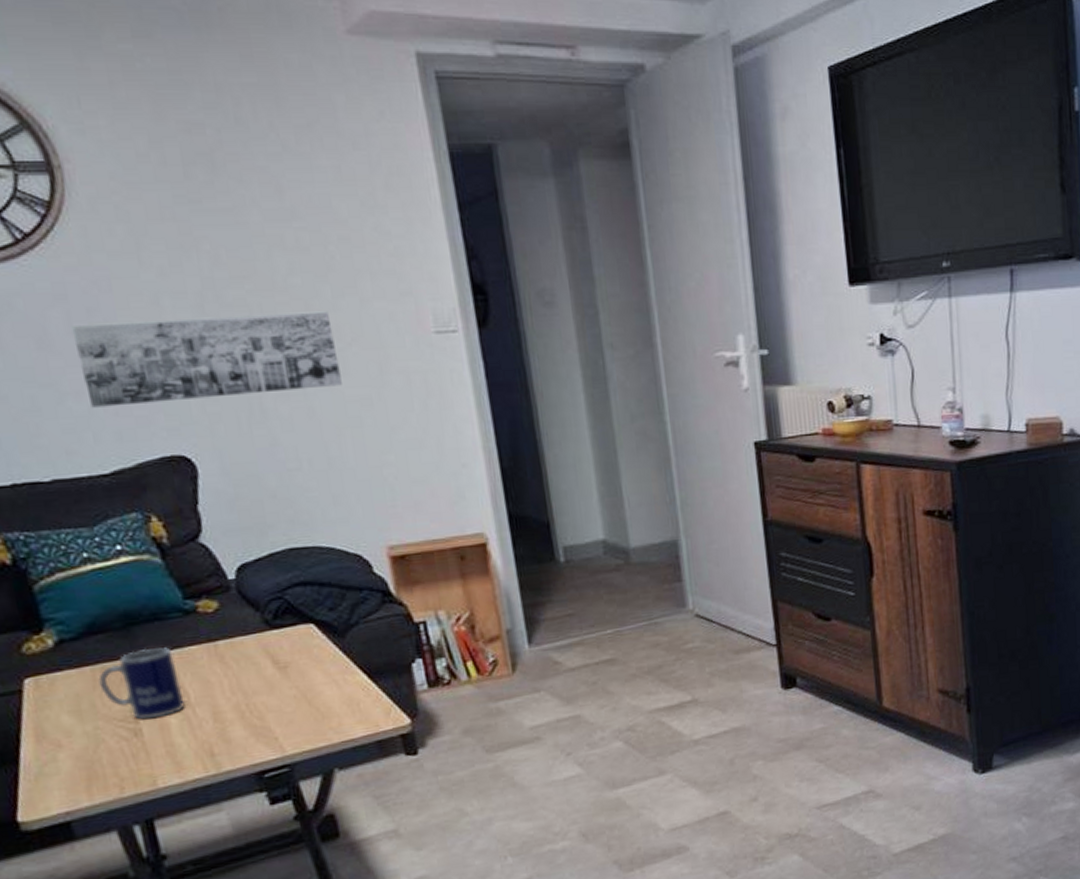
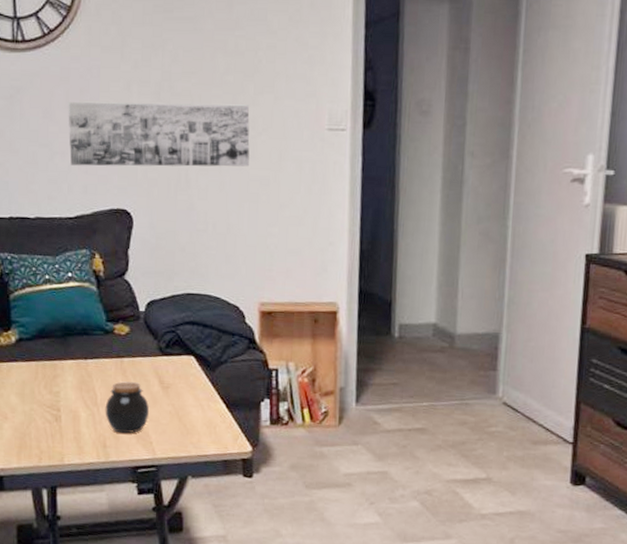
mug: present [98,647,185,720] -> none [39,354,93,410]
jar: none [202,668,267,735] -> present [105,381,150,434]

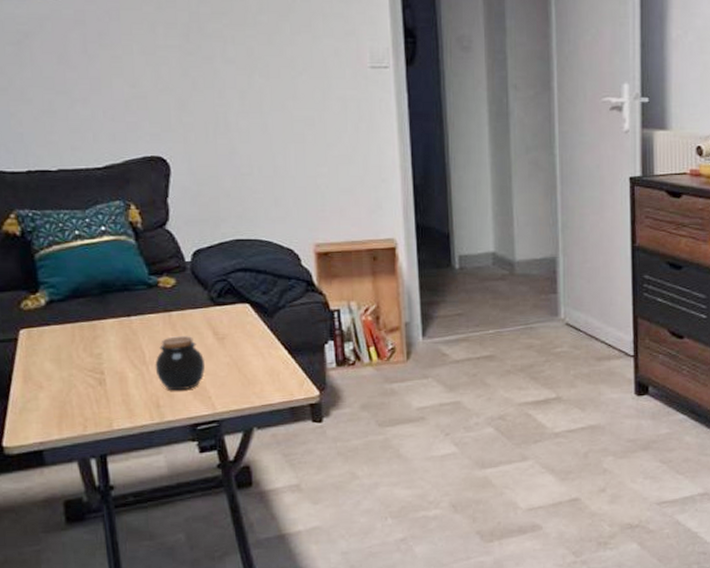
wall art: present [68,101,250,167] -> none [86,44,291,113]

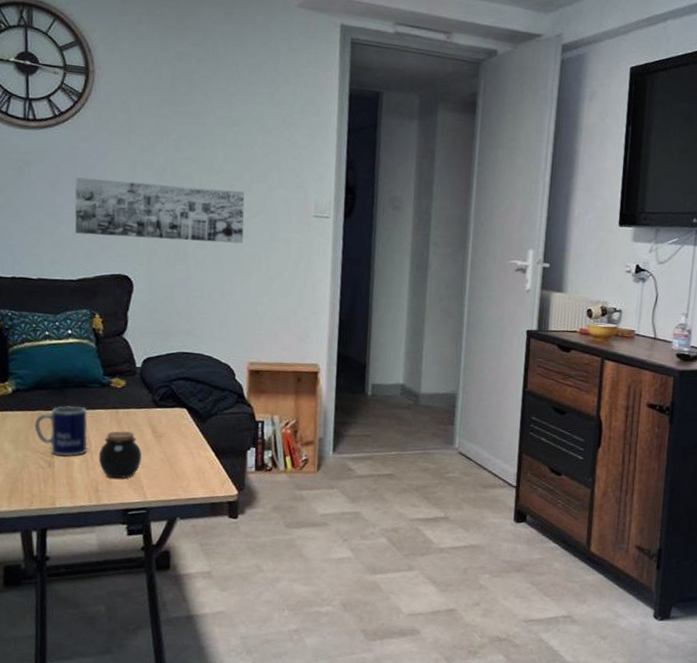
mug: none [76,312,141,372] -> present [34,405,88,457]
wall art: none [86,44,291,113] -> present [74,177,245,244]

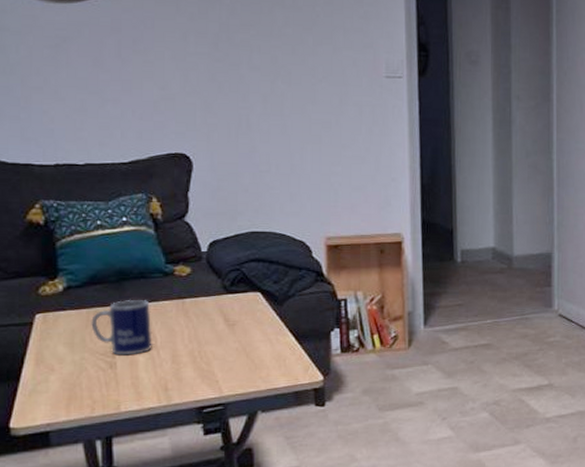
wall art: present [74,177,245,244] -> none [120,51,311,113]
jar: present [98,430,142,479] -> none [166,322,215,375]

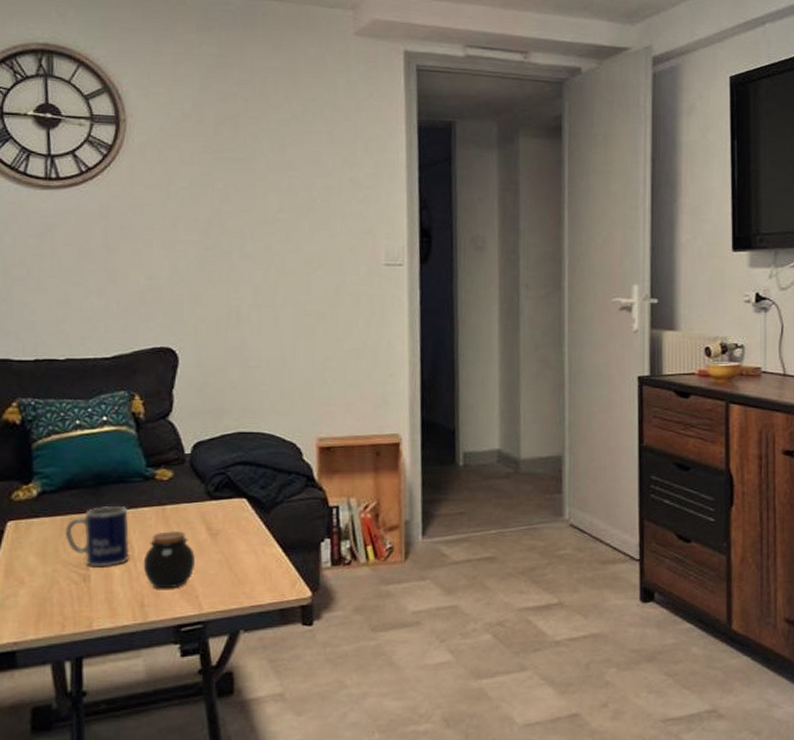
jar: none [166,322,215,375] -> present [143,531,196,589]

